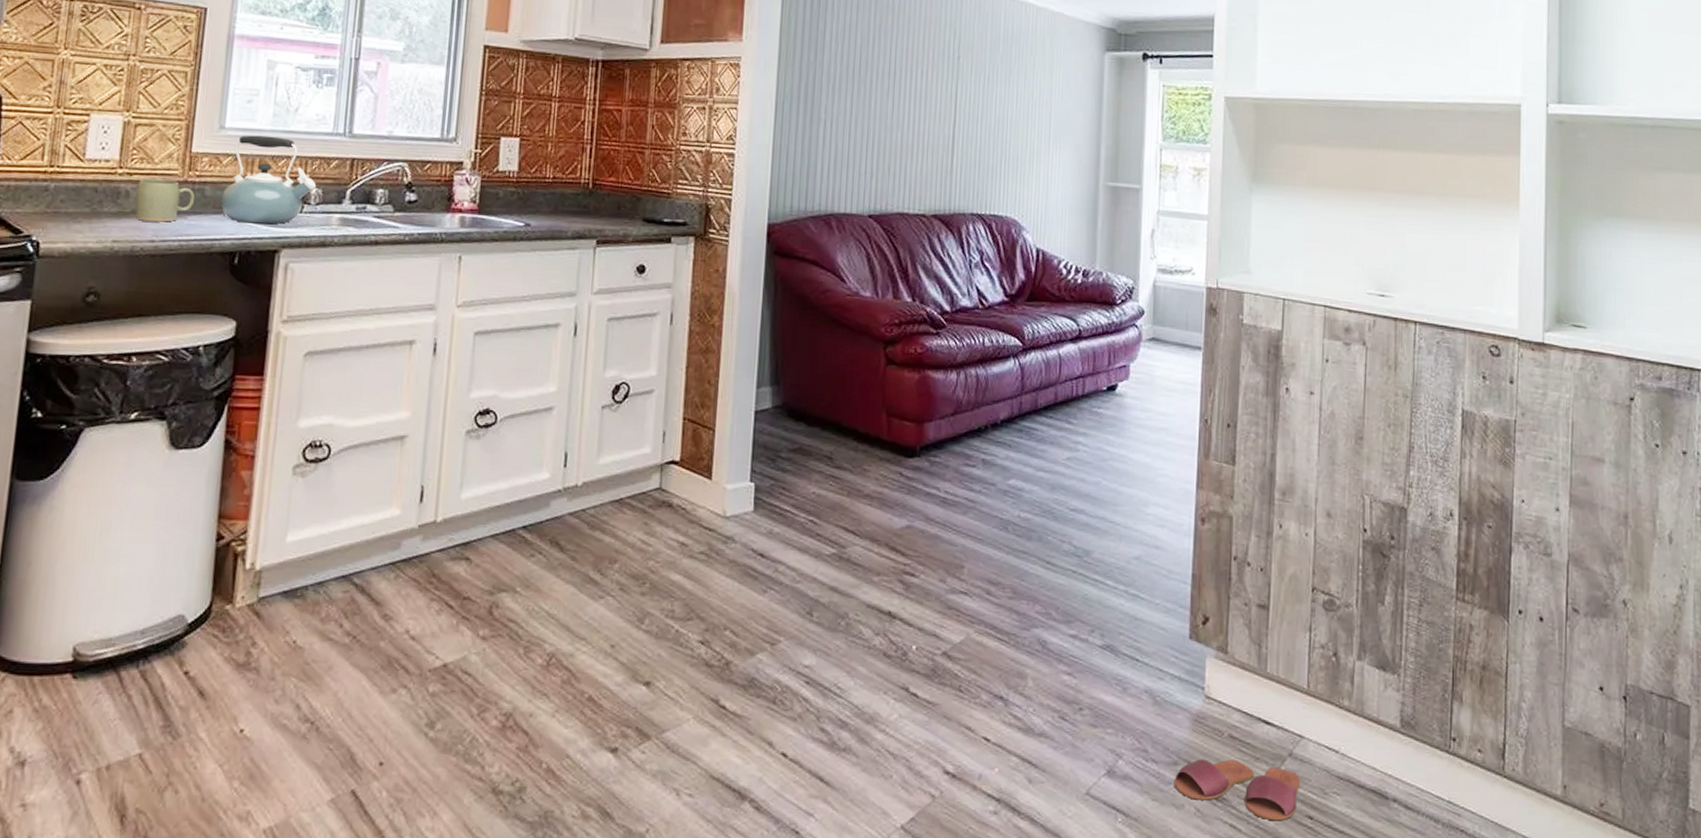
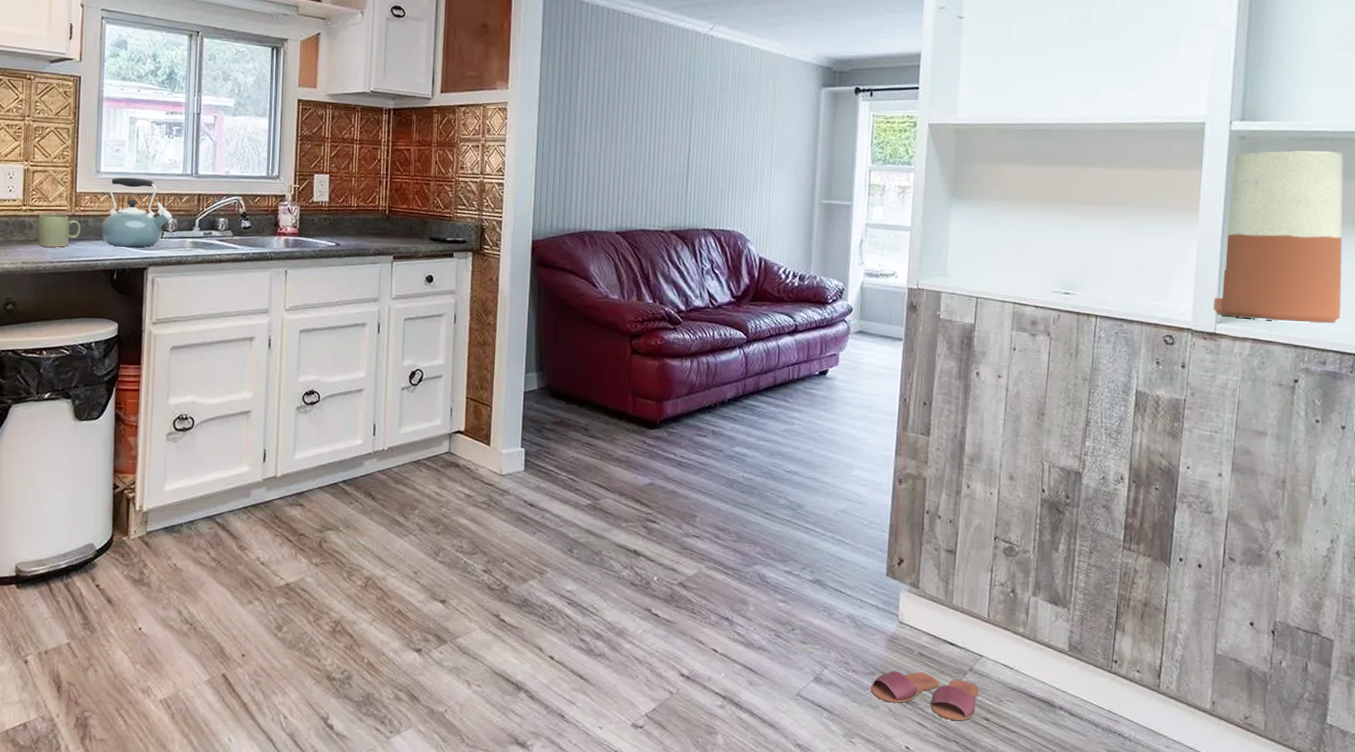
vase: none [1539,138,1674,334] -> present [1213,150,1344,324]

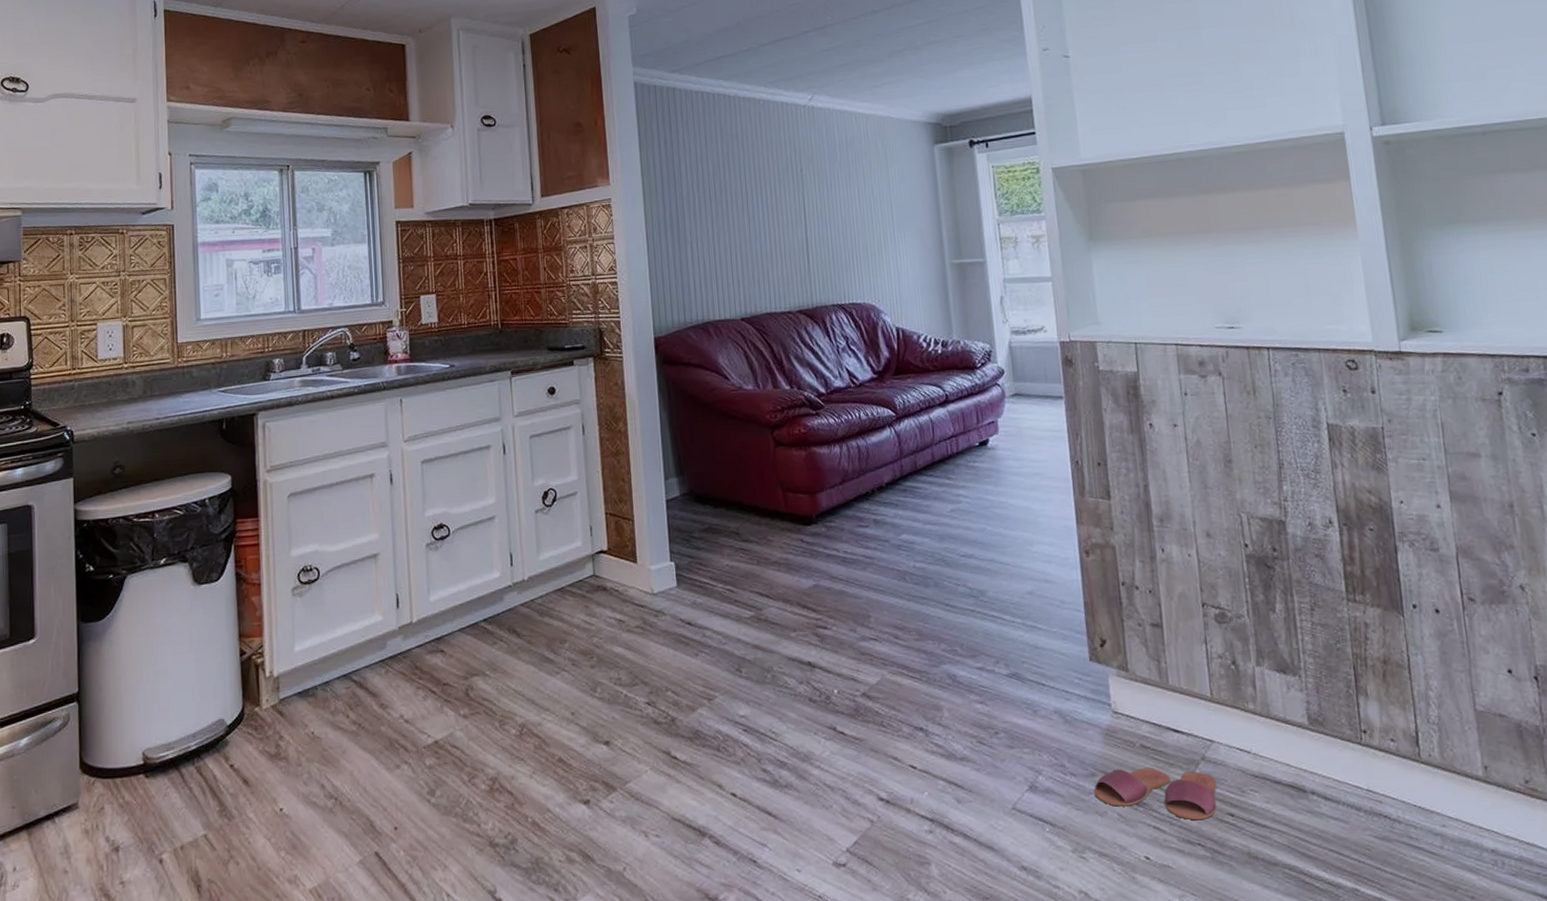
mug: present [37,213,82,247] -> none [140,367,186,404]
kettle: present [101,177,173,248] -> none [205,321,279,395]
vase: present [1213,150,1344,324] -> none [1379,145,1534,333]

